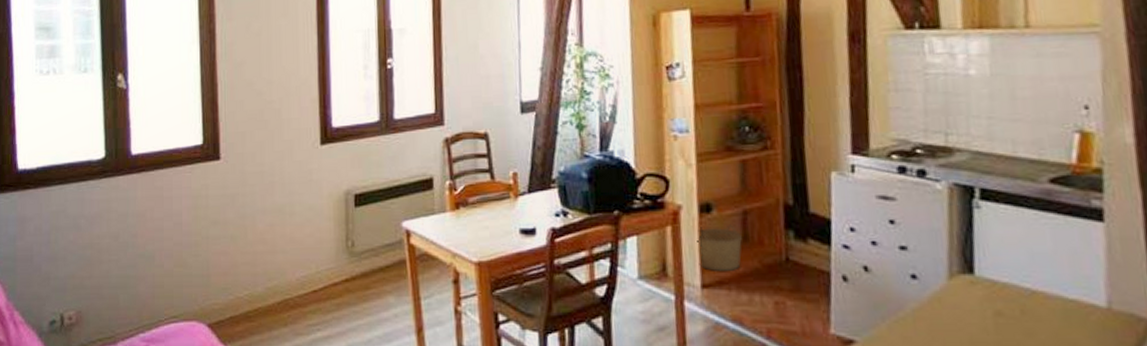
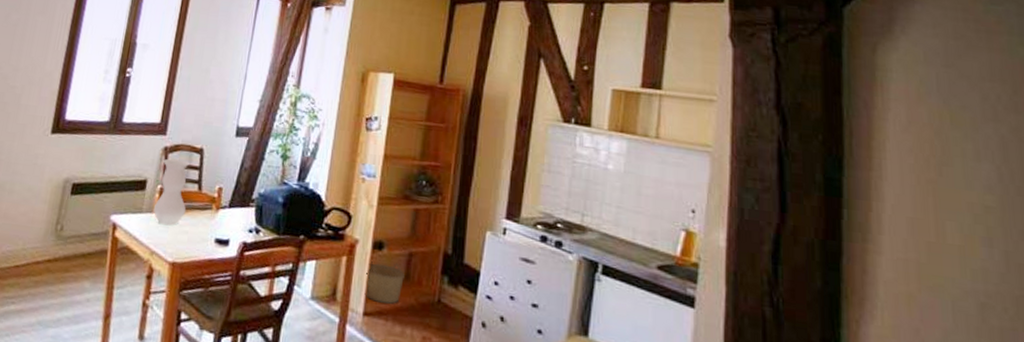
vase: none [445,149,482,224] -> present [153,158,191,226]

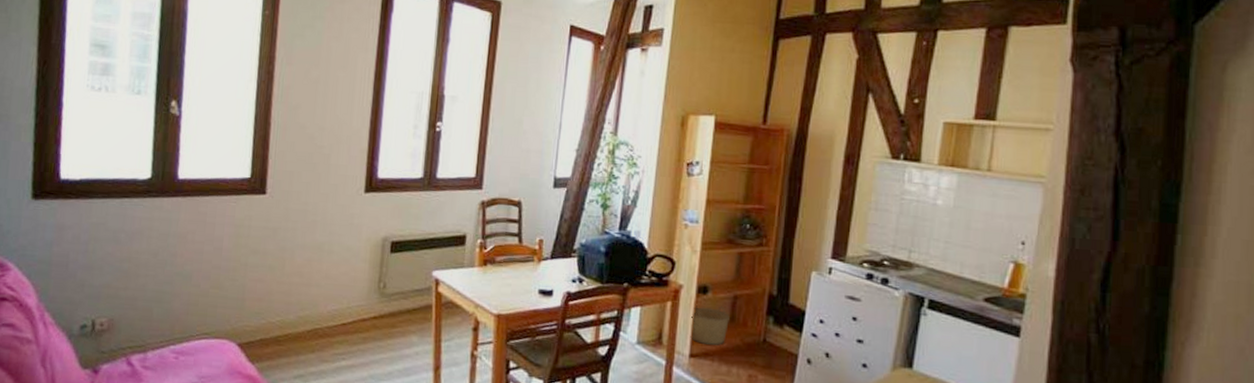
vase: present [153,158,191,226] -> none [474,212,509,280]

